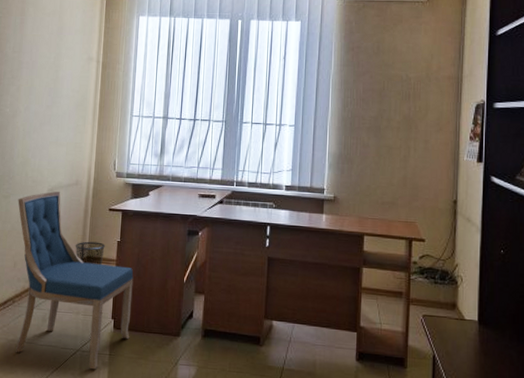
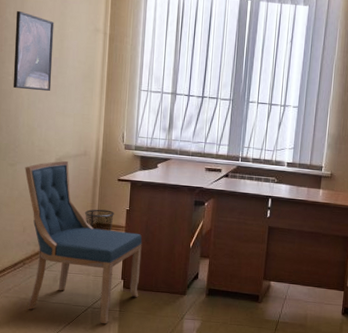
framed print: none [9,45,51,122] -> present [12,10,55,92]

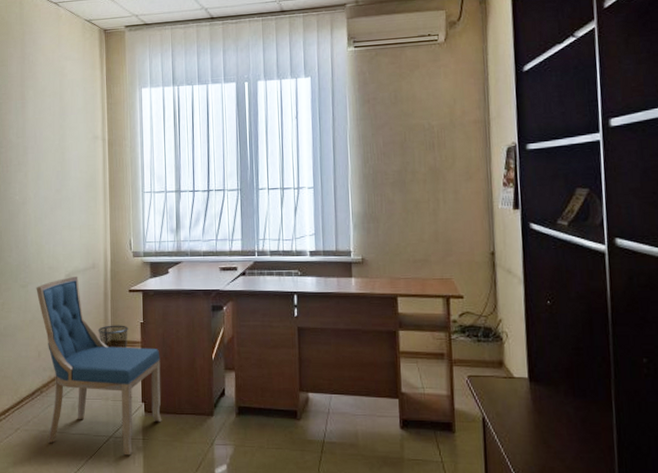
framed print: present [12,10,55,92] -> none [18,130,56,208]

